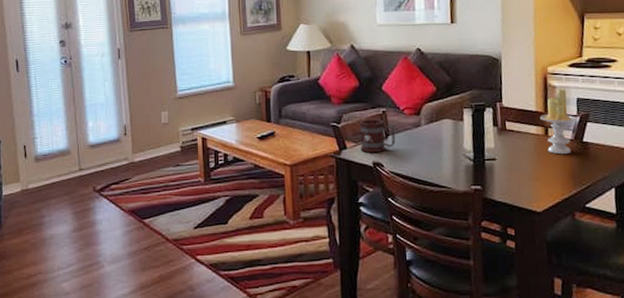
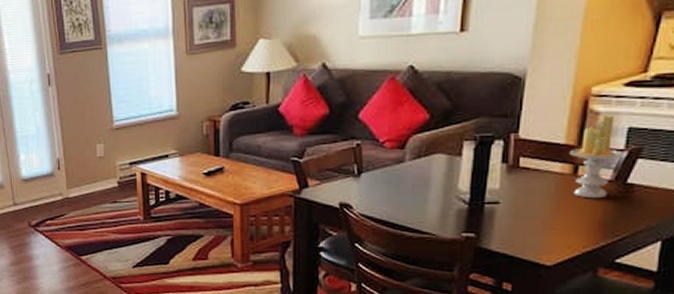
mug: present [359,119,396,152] -> none [326,153,372,192]

